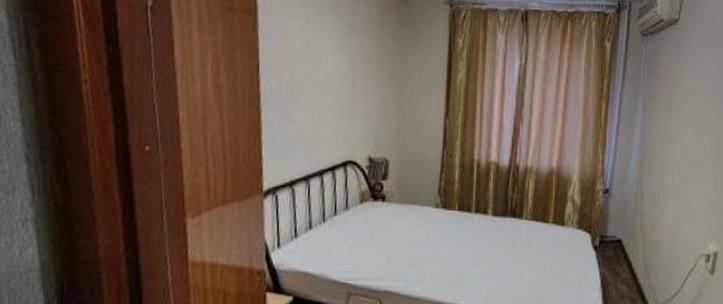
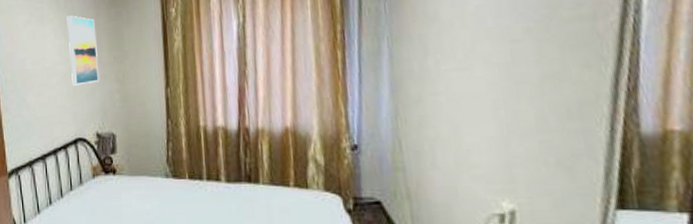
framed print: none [347,29,379,105] -> present [66,15,99,86]

